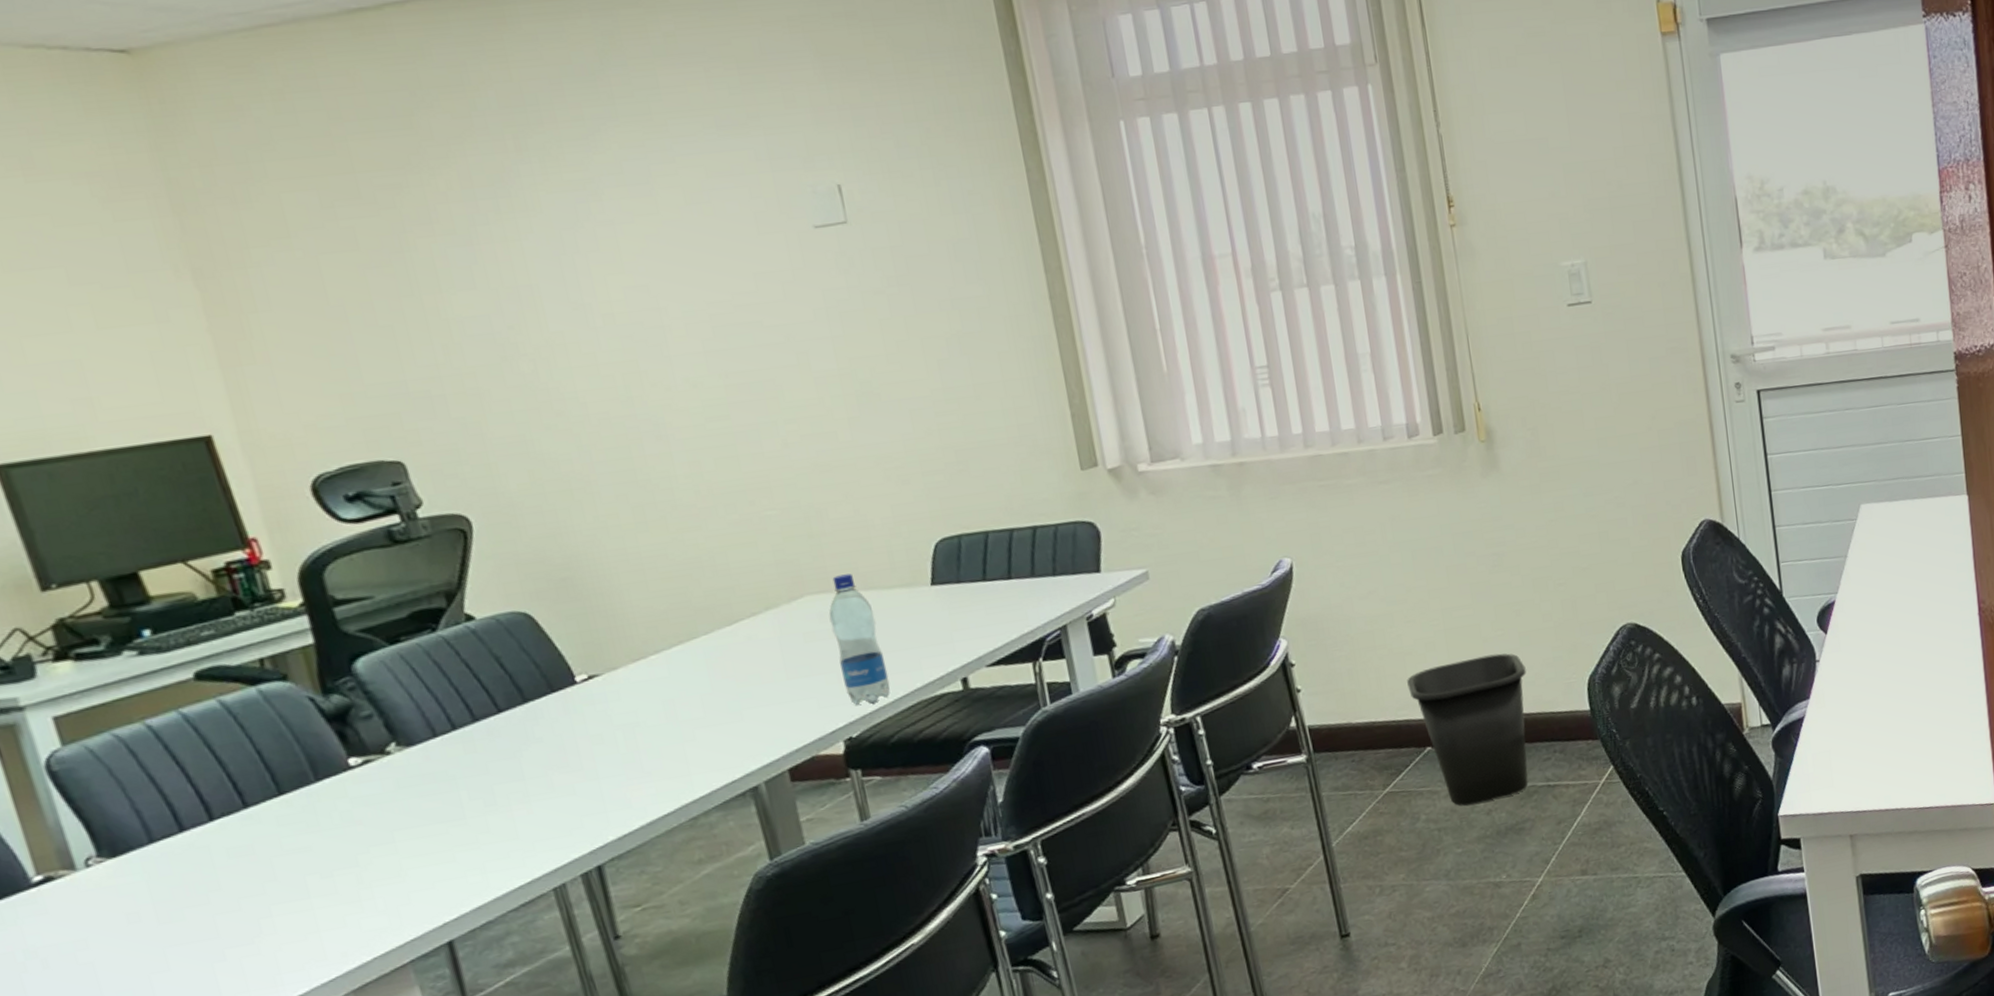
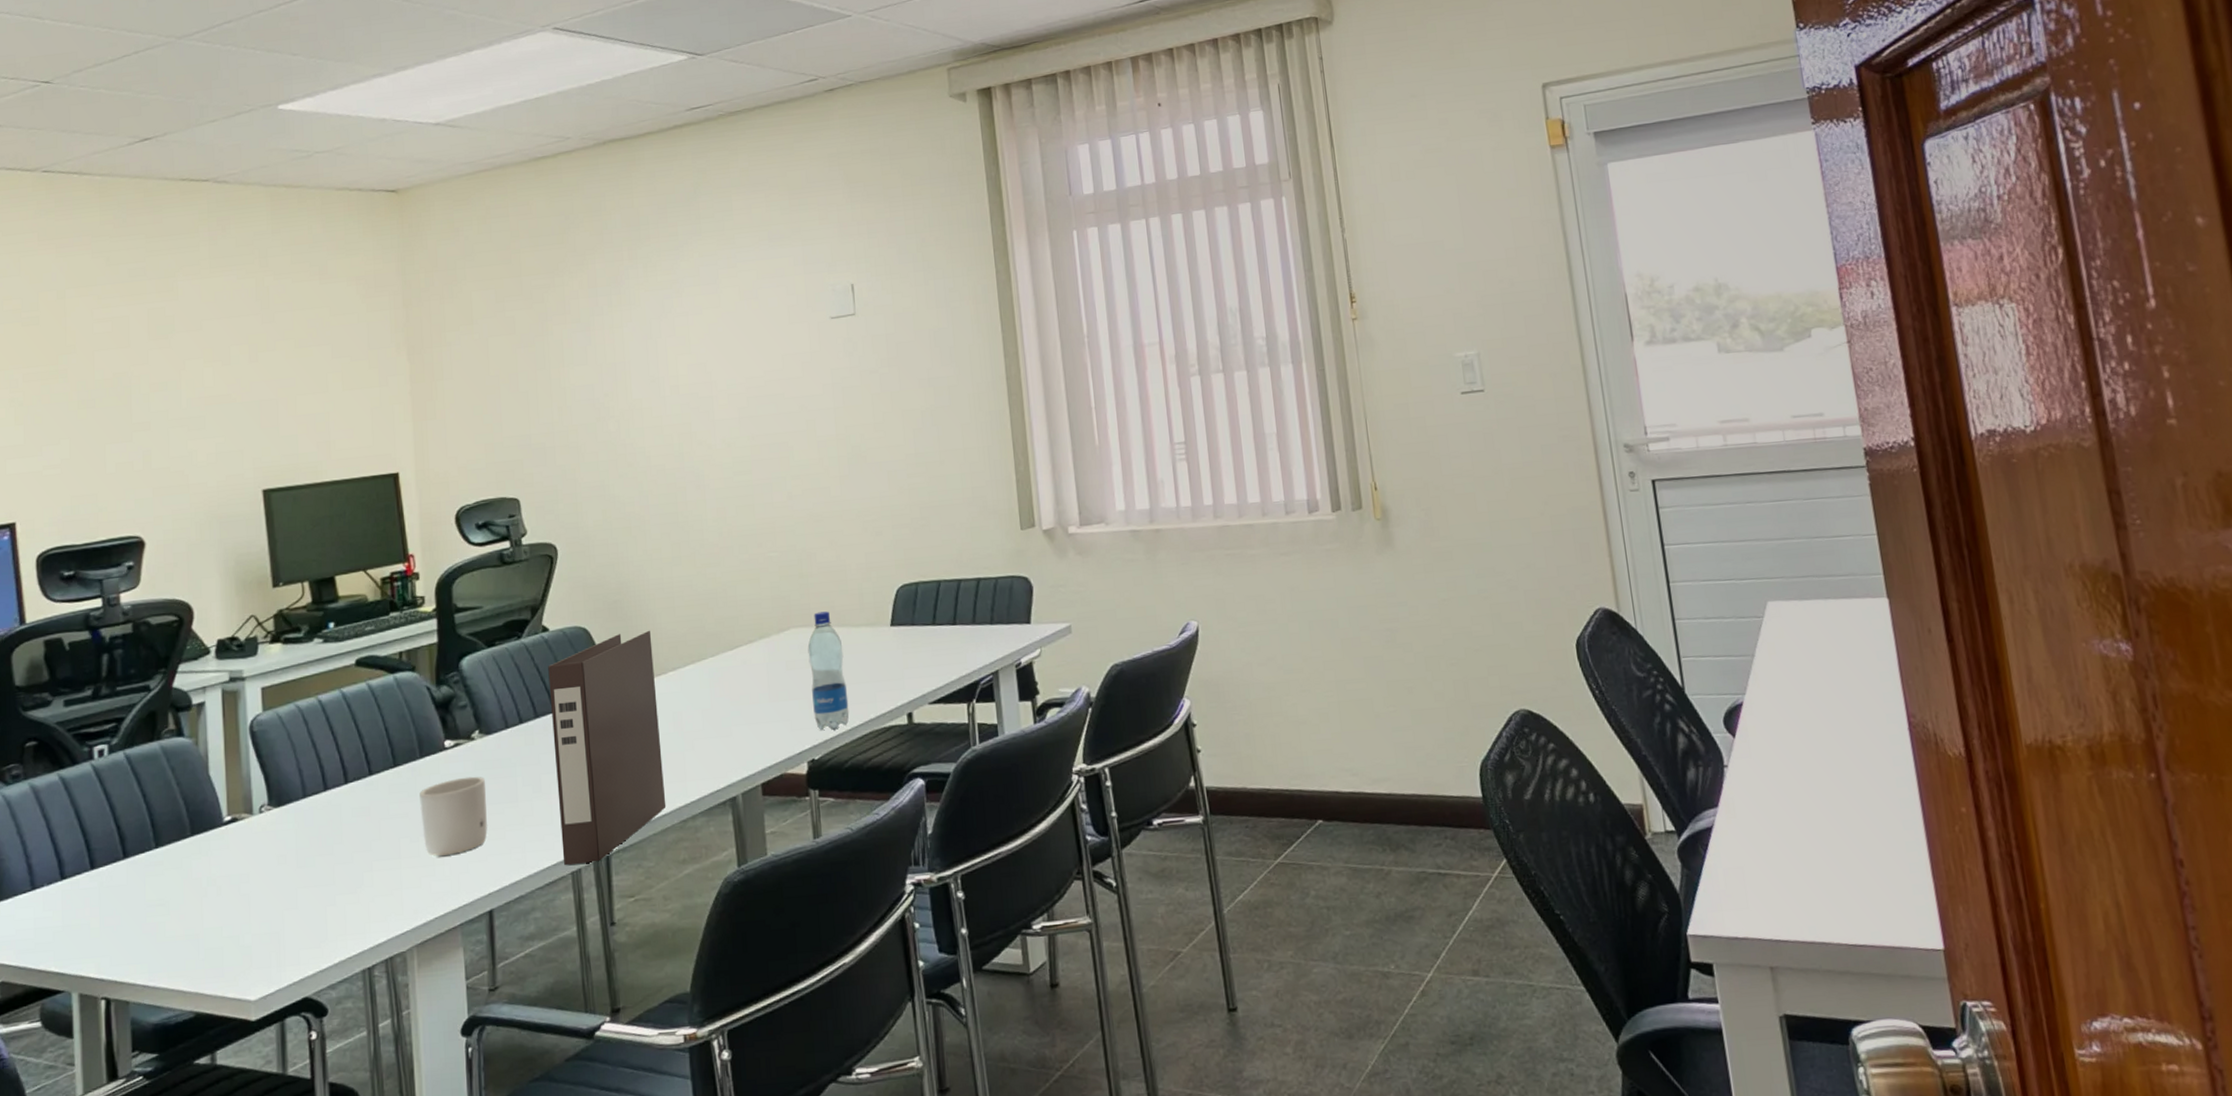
mug: none [323,795,430,891] -> present [419,776,488,856]
binder: none [481,609,669,882] -> present [548,630,666,865]
waste bin: present [1407,653,1528,805] -> none [1301,730,1419,885]

